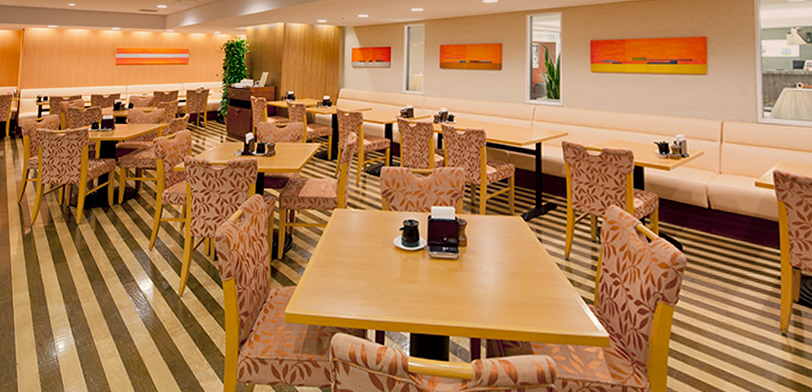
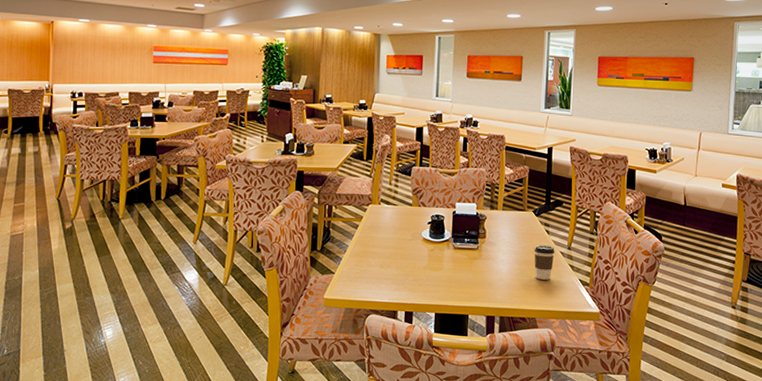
coffee cup: none [524,255,550,296] -> present [534,245,555,280]

